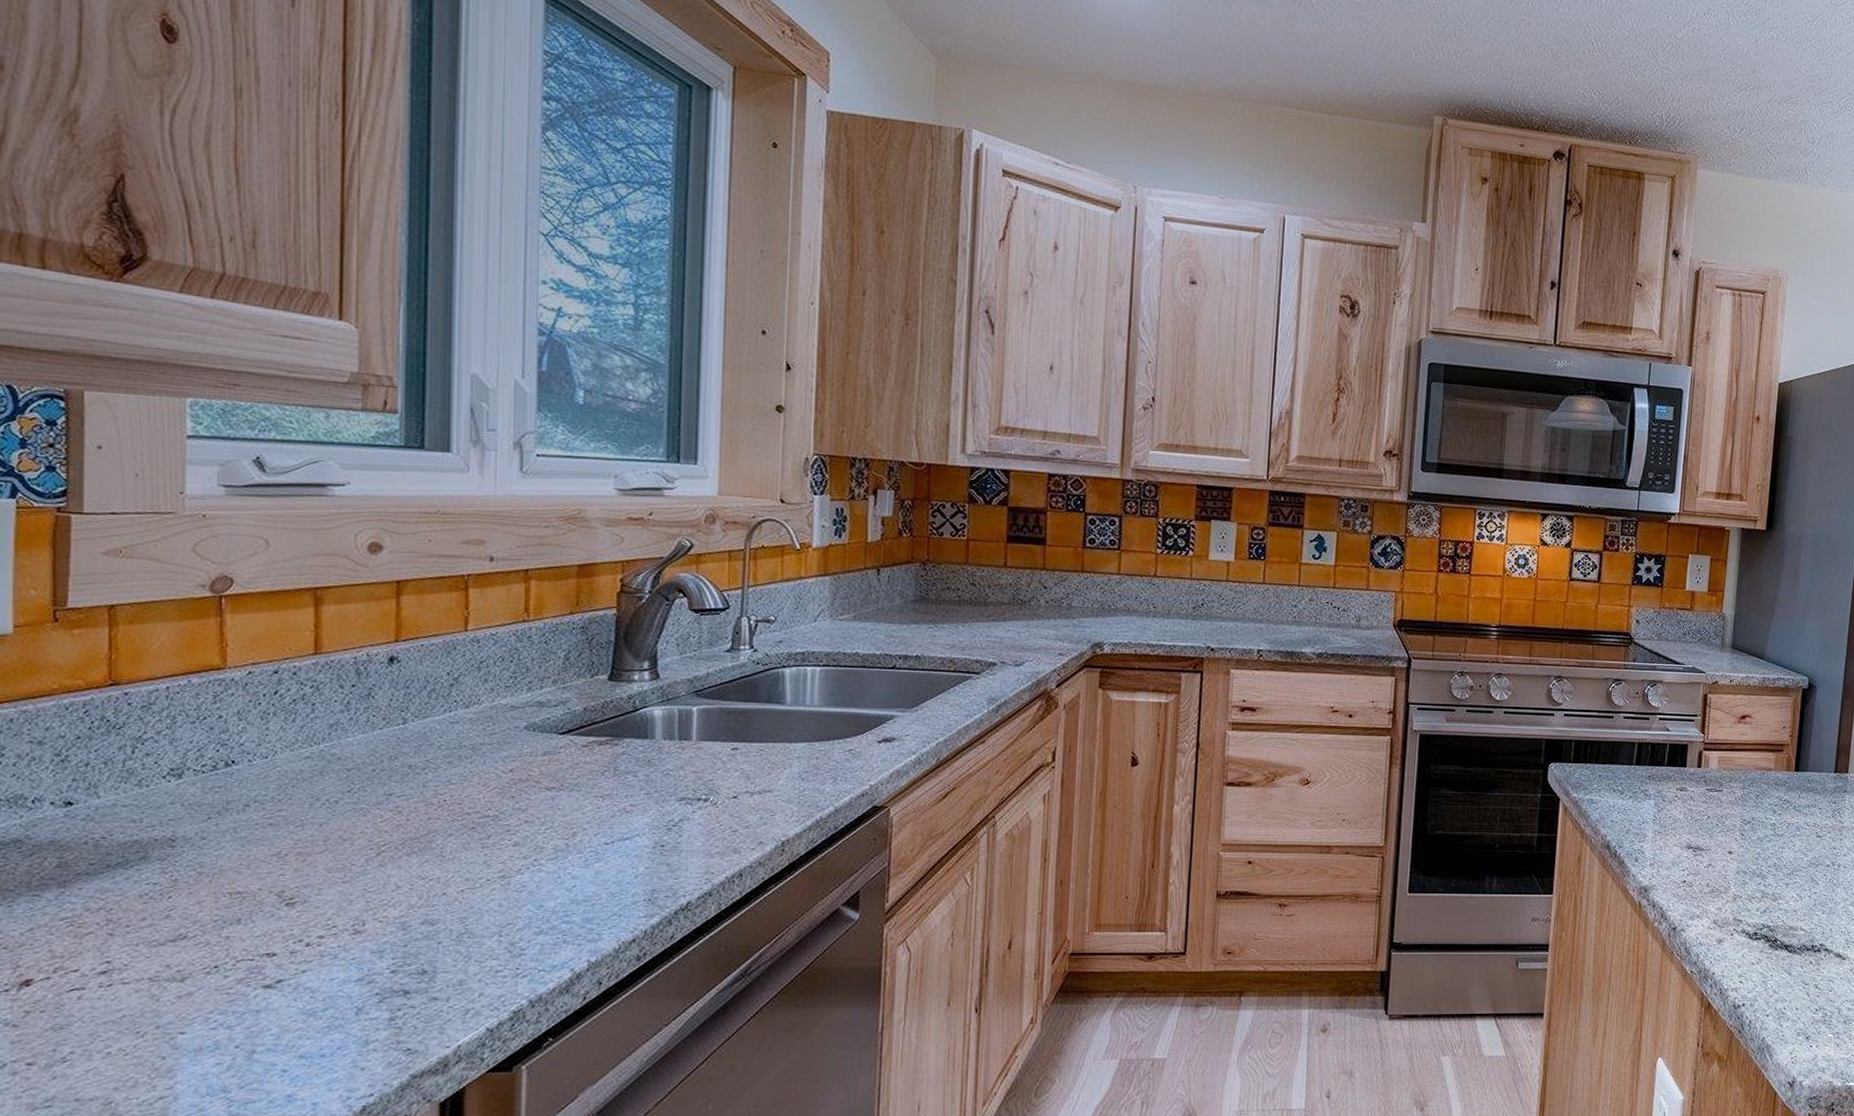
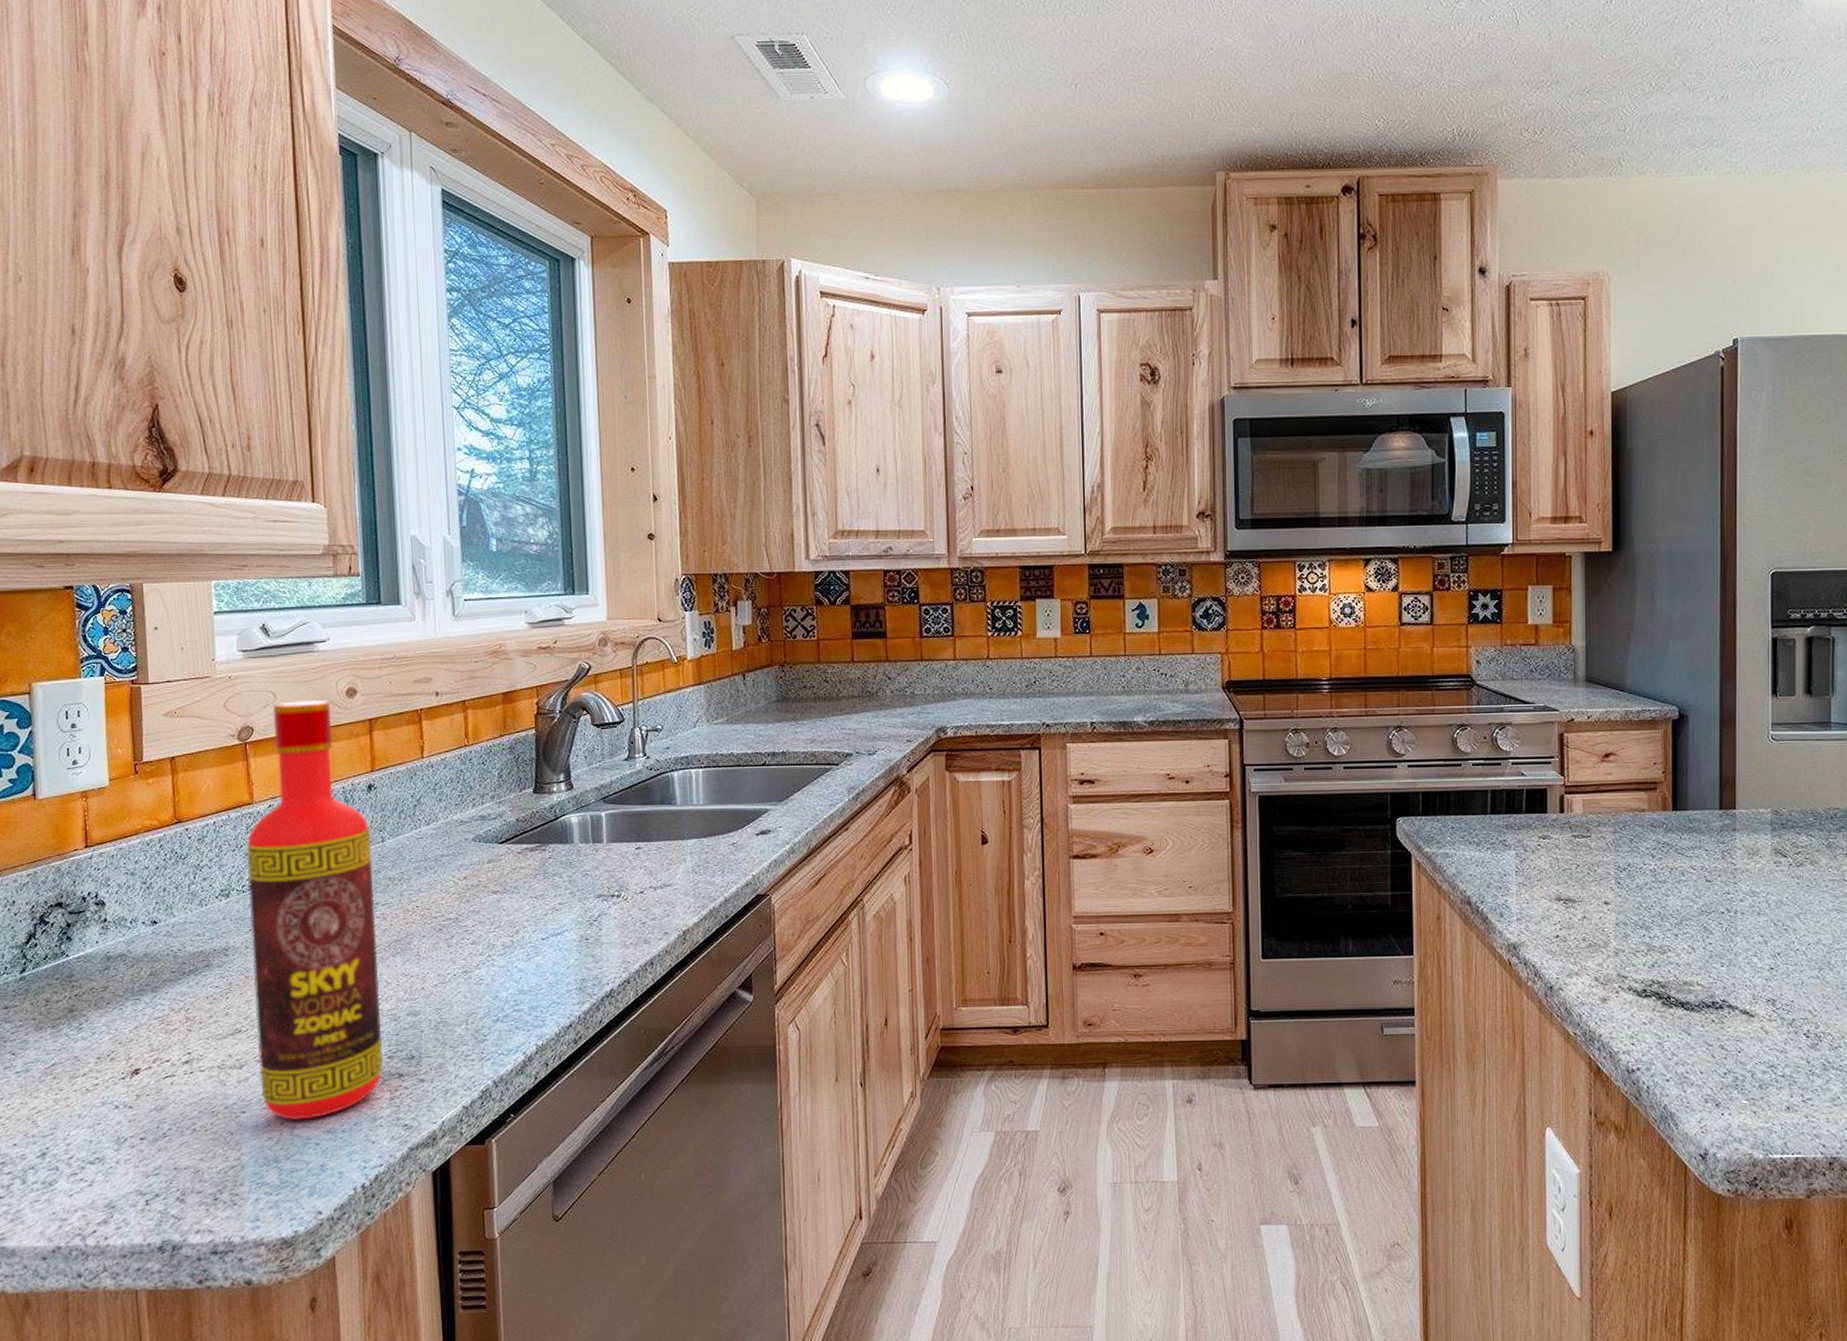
bottle: none [210,551,389,1044] -> present [246,699,384,1121]

